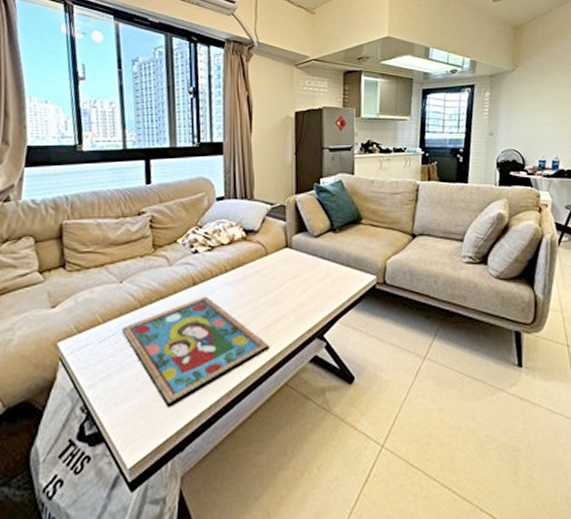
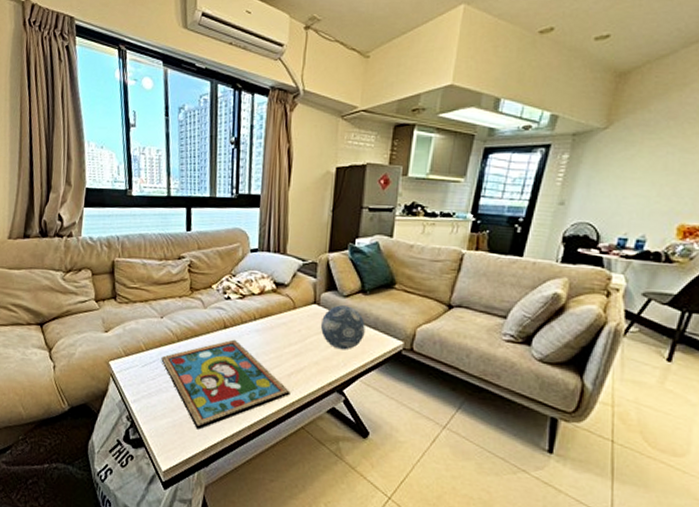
decorative ball: none [294,246,339,292] -> present [320,305,365,350]

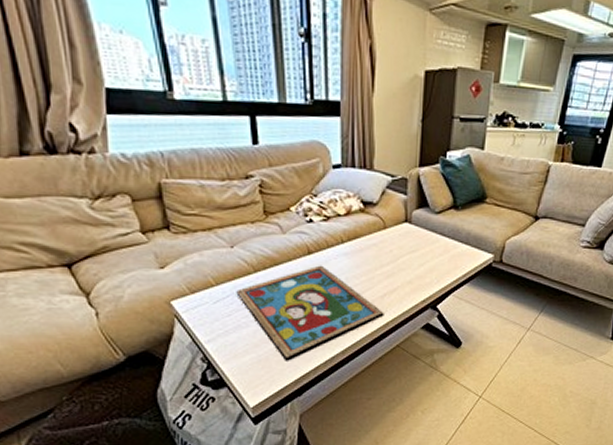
decorative ball: present [320,305,365,350] -> none [412,222,458,267]

